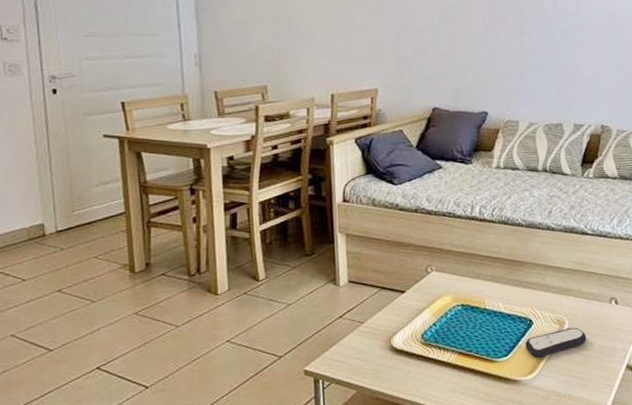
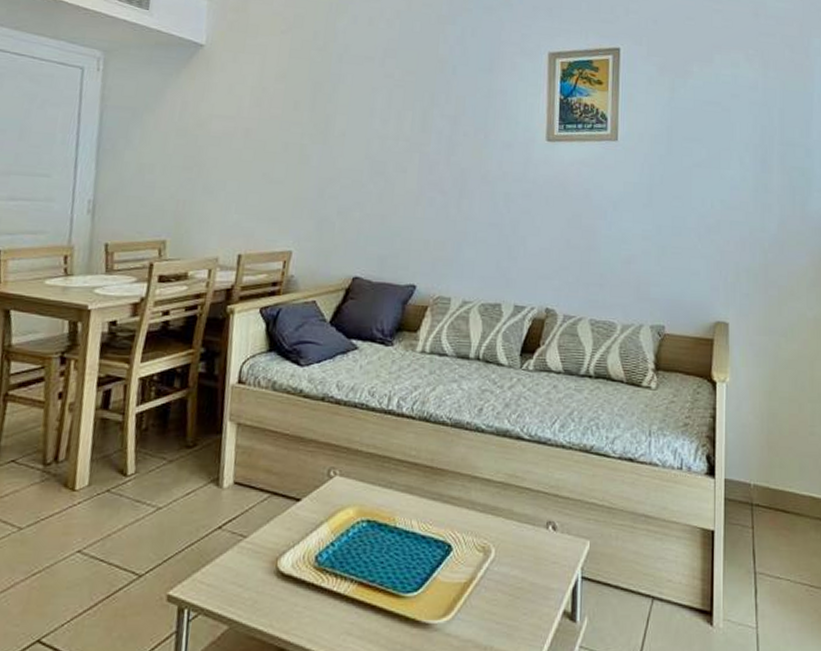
remote control: present [525,327,586,358] -> none [441,557,516,595]

